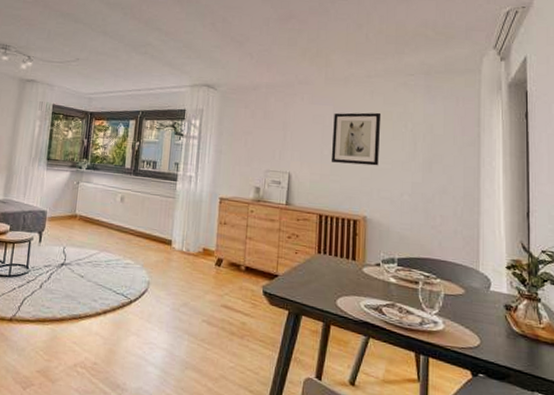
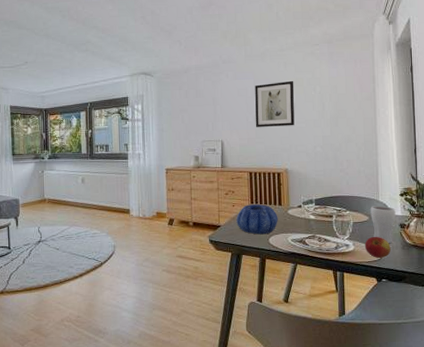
decorative bowl: none [298,254,350,294] -> present [236,204,278,235]
apple: none [457,315,491,346] -> present [364,236,391,259]
drinking glass: none [467,276,500,329] -> present [370,205,396,244]

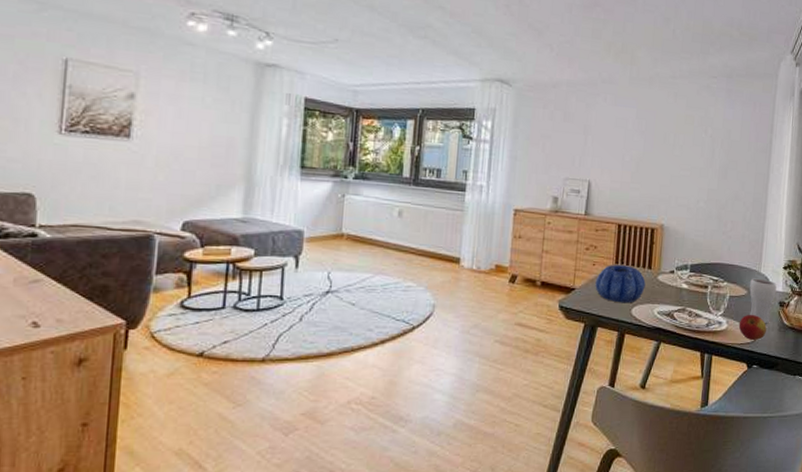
wall art: present [255,80,295,127] -> none [632,116,684,173]

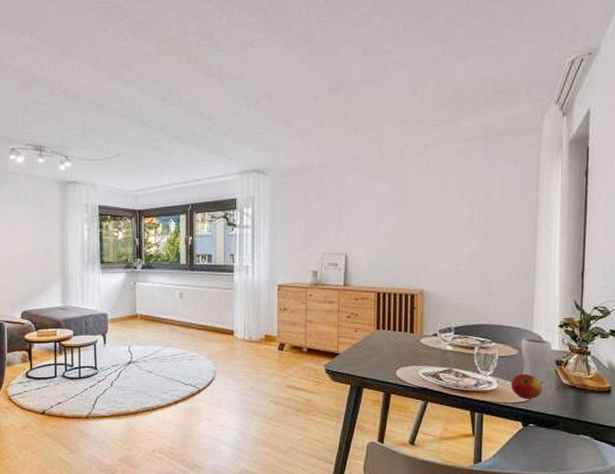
decorative bowl: present [595,265,646,303] -> none [358,330,408,366]

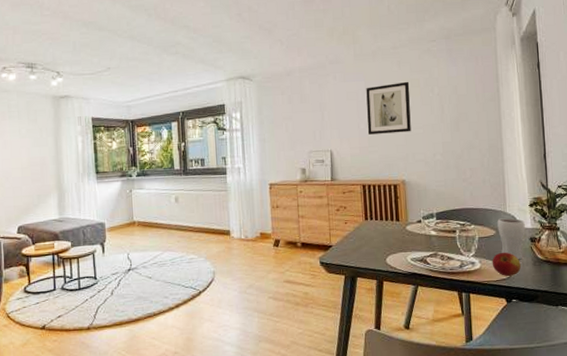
wall art: none [387,183,438,239] -> present [366,81,411,135]

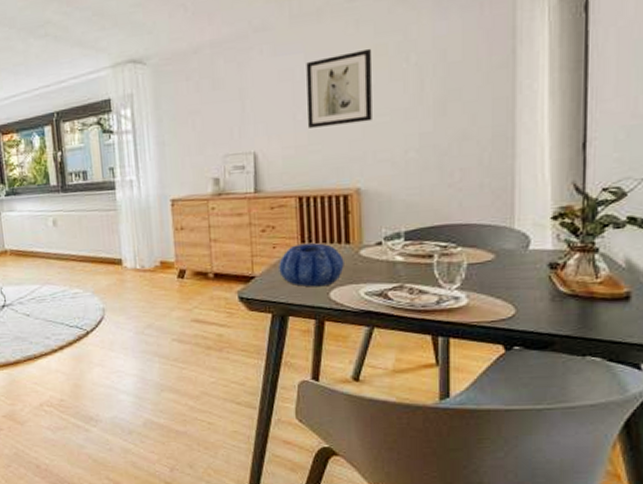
decorative bowl: none [349,220,396,254] -> present [279,243,344,287]
apple: present [492,252,521,277] -> none [486,283,531,317]
drinking glass: present [497,218,525,260] -> none [498,236,542,294]

